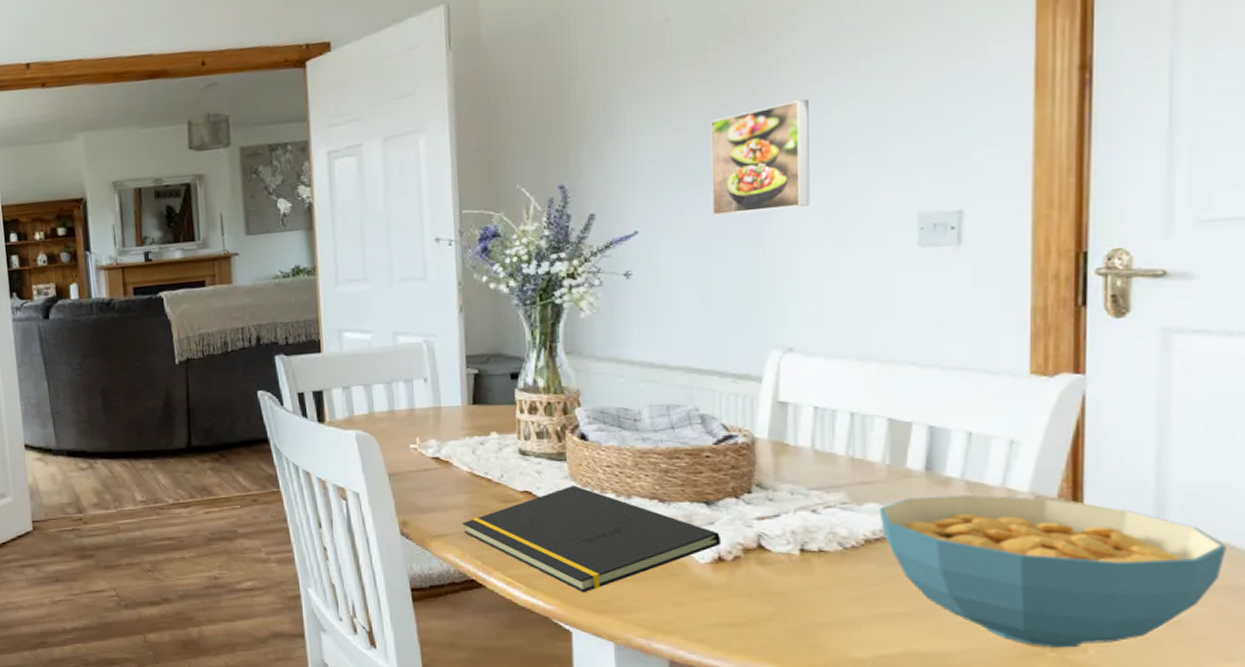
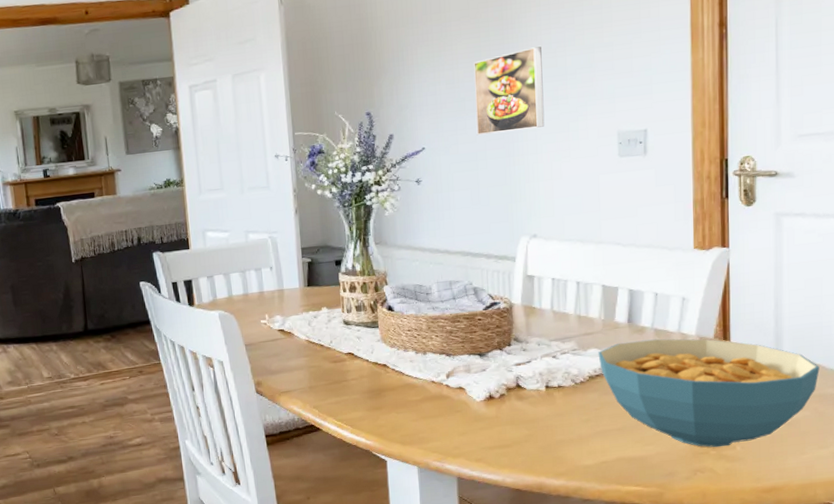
notepad: present [463,485,722,593] -> none [303,346,491,430]

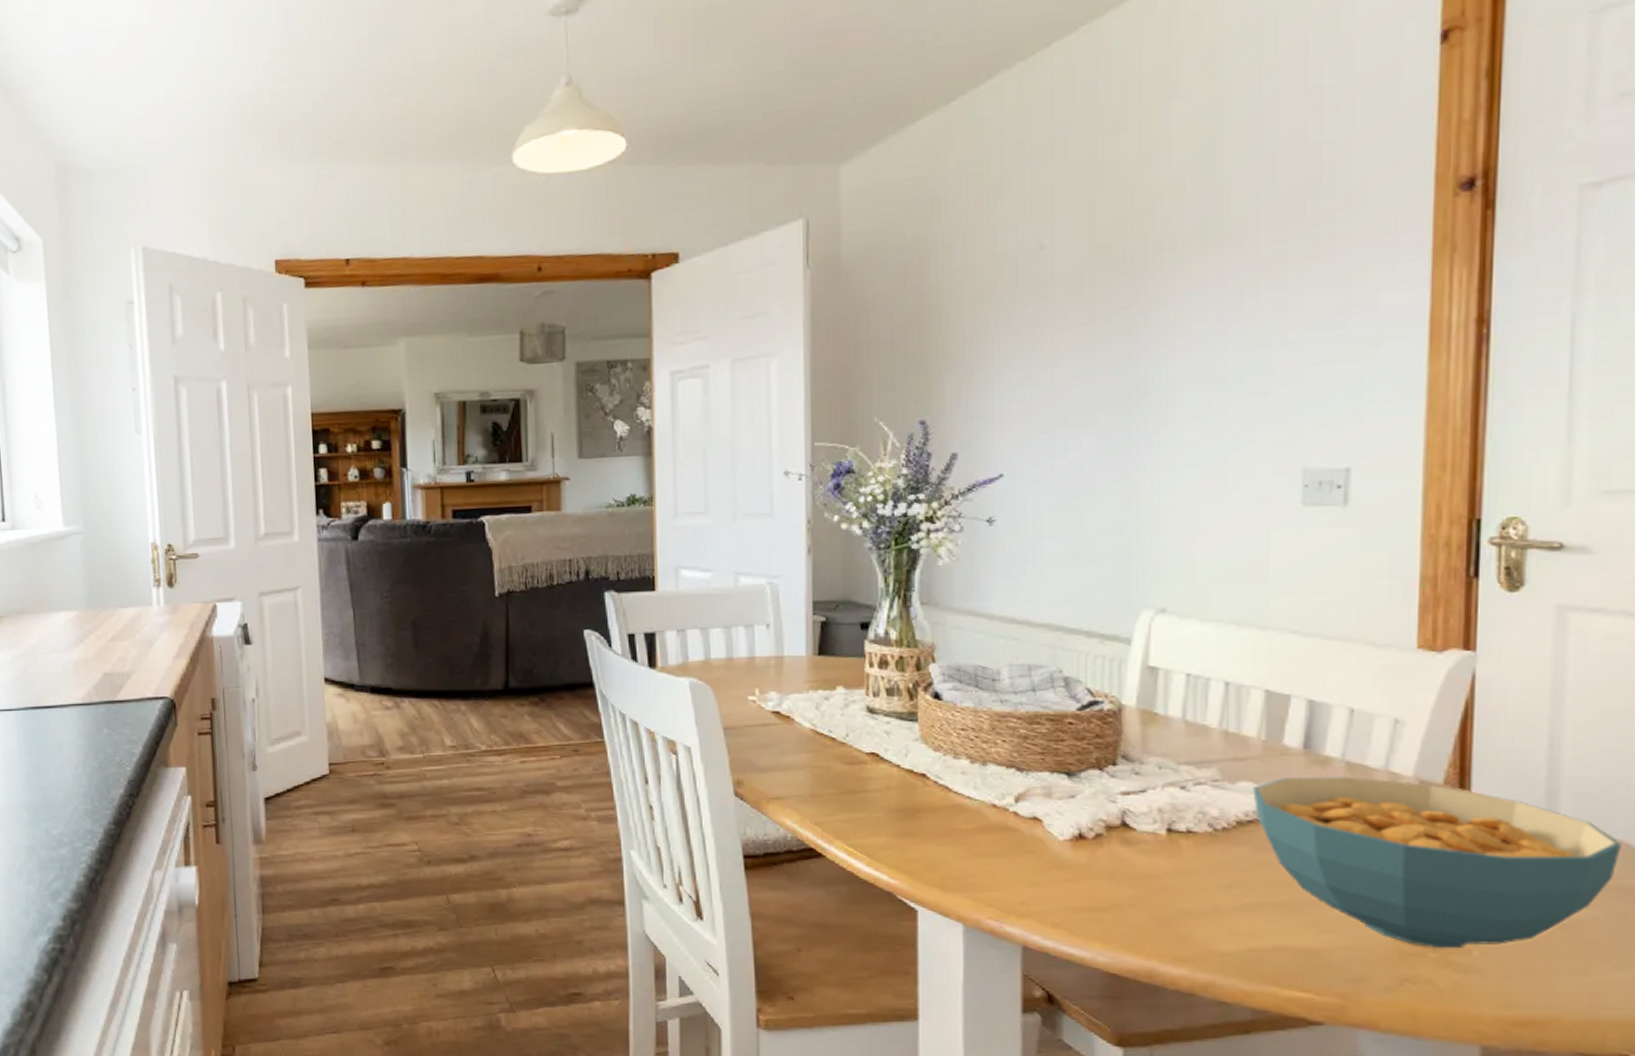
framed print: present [474,46,545,136] -> none [1082,341,1189,462]

